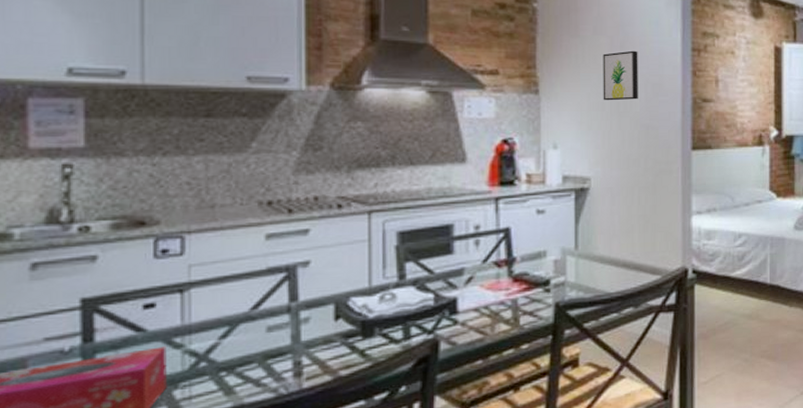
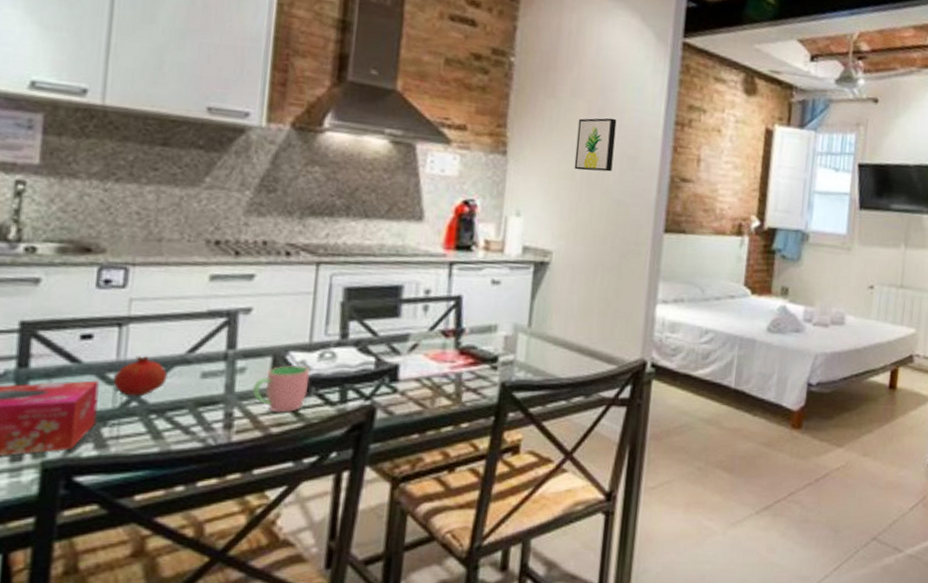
fruit: none [179,318,233,357] -> present [112,356,168,397]
cup: none [317,308,373,356] -> present [251,365,311,413]

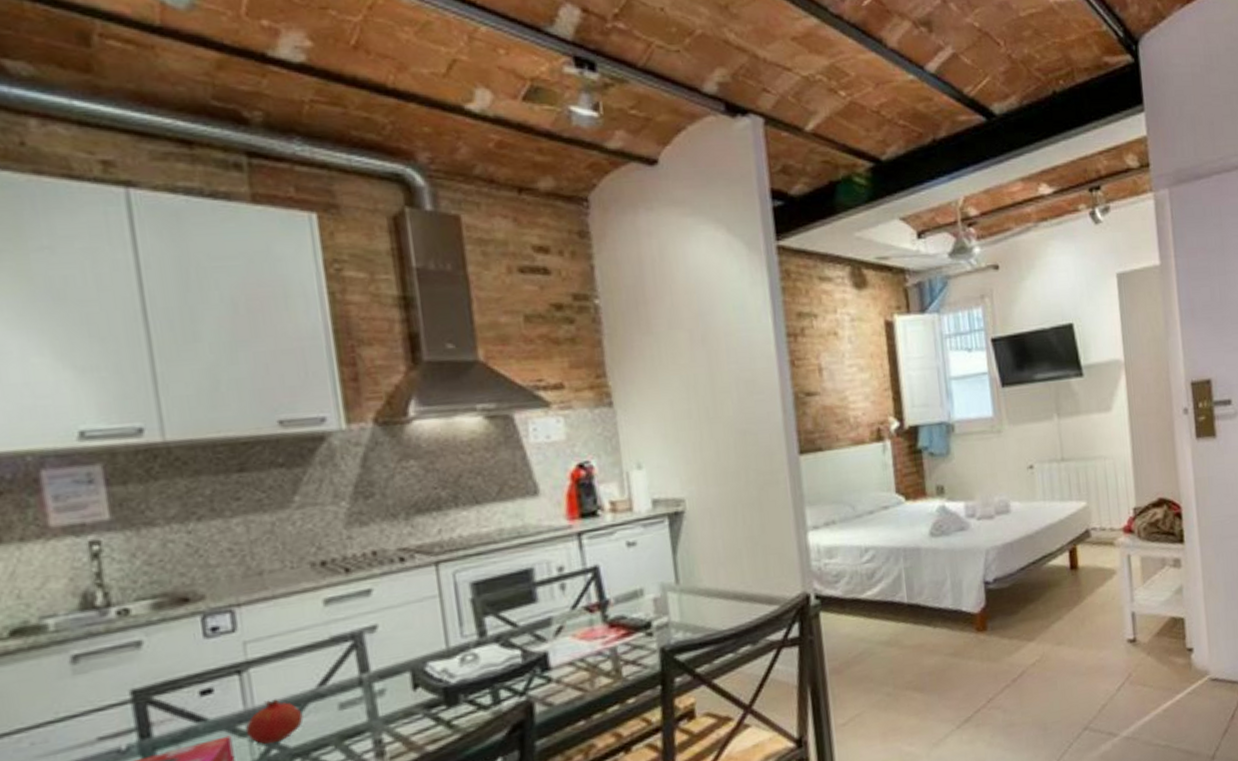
cup: present [251,365,311,413] -> none [396,673,458,730]
wall art: present [574,118,617,172] -> none [682,343,730,407]

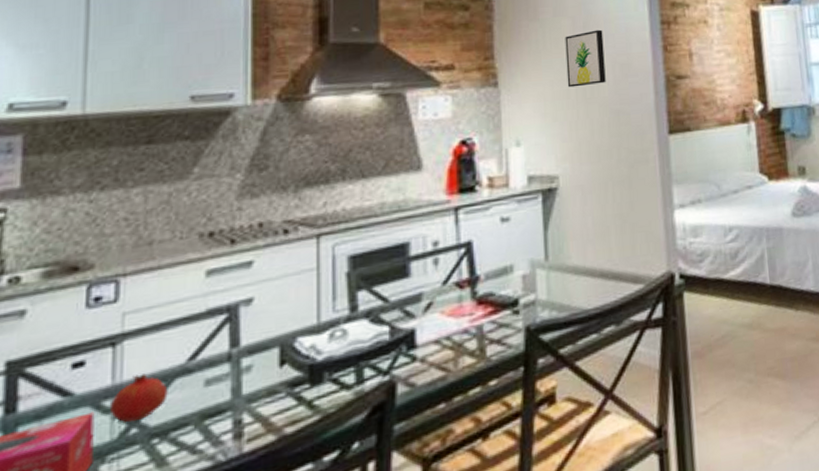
wall art: none [682,343,730,407] -> present [565,29,606,88]

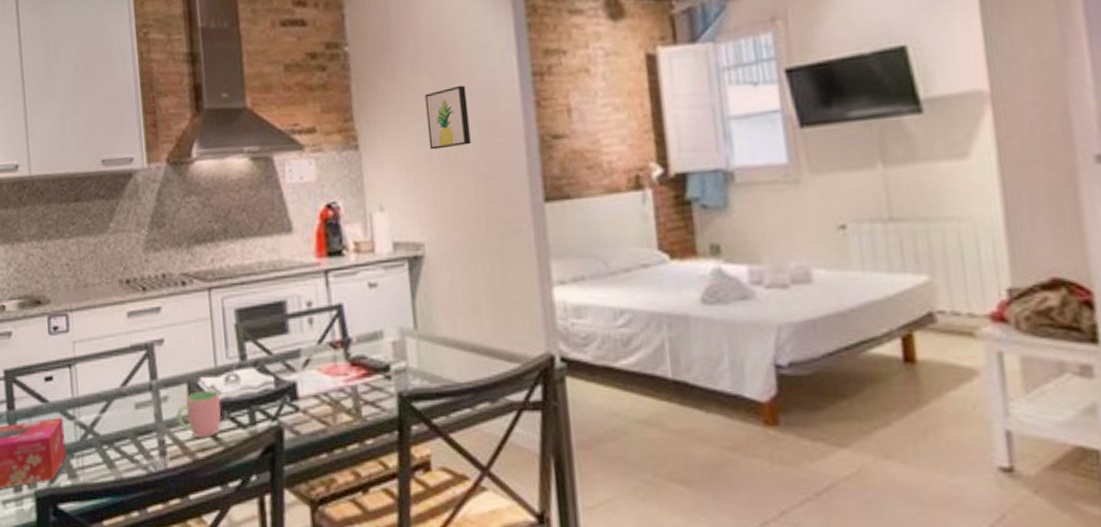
fruit: present [109,373,168,422] -> none [72,392,110,430]
cup: none [260,349,322,410] -> present [175,389,222,438]

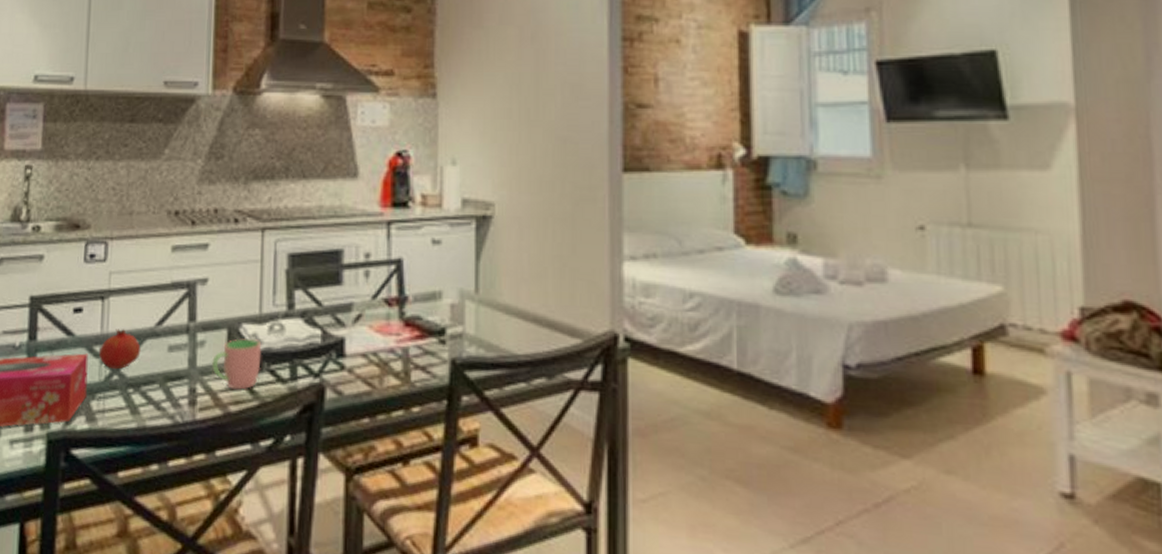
fruit: none [72,392,110,430] -> present [98,329,141,370]
wall art: present [424,85,471,150] -> none [510,42,553,106]

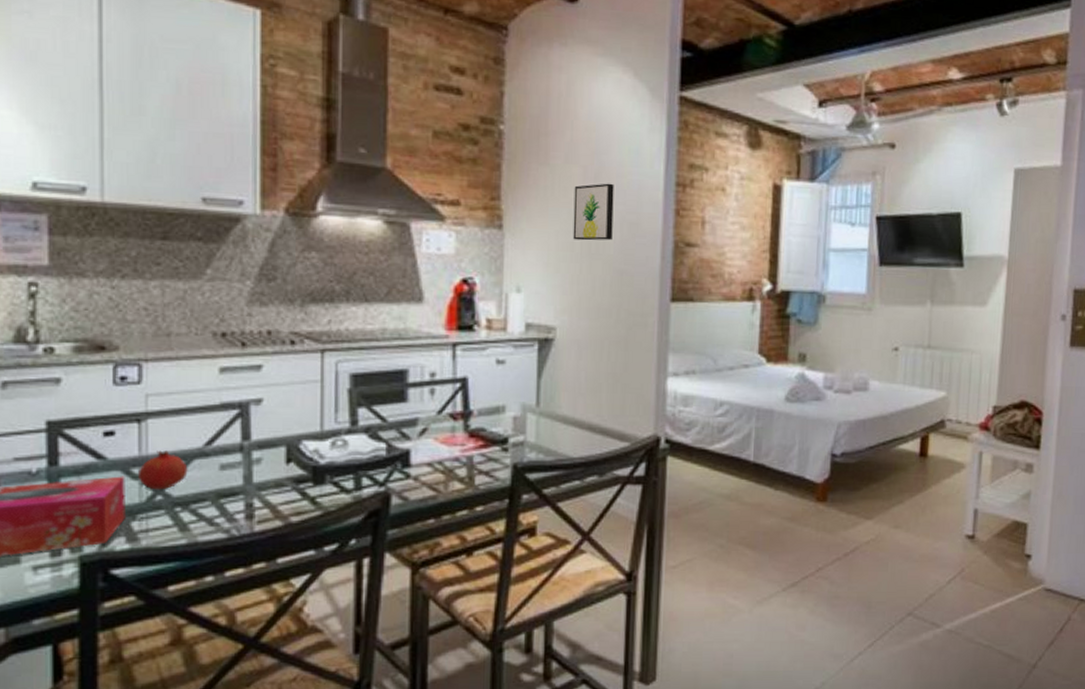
cup: present [211,338,262,390] -> none [269,453,324,502]
wall art: none [510,42,553,106] -> present [573,183,614,241]

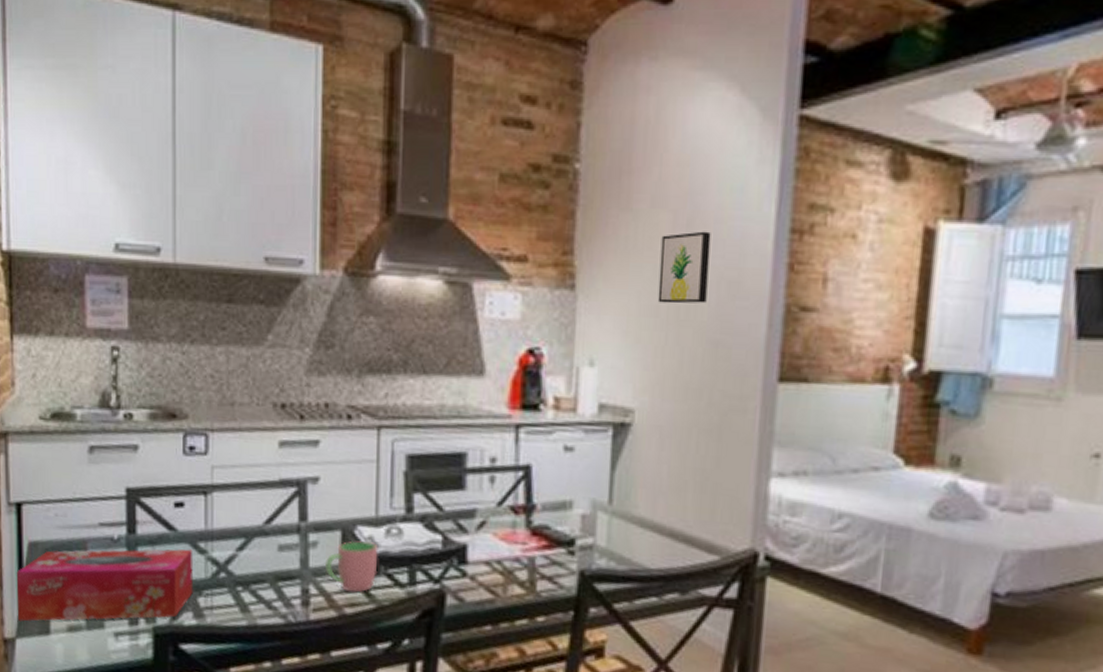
fruit: present [137,450,188,490] -> none [203,525,249,567]
cup: none [269,453,324,502] -> present [324,540,378,593]

